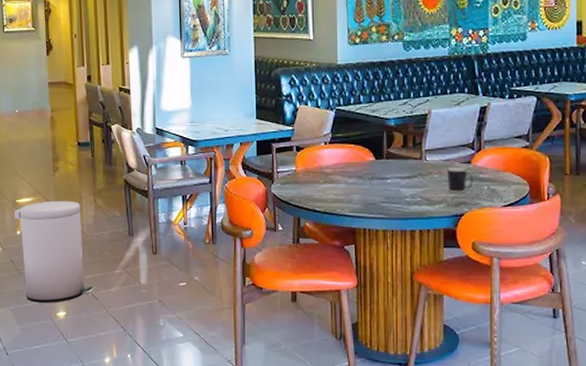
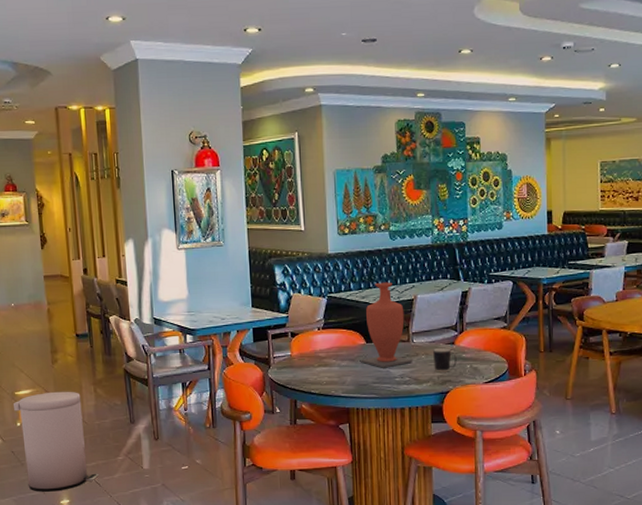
vase: none [369,95,425,187] -> present [361,282,413,368]

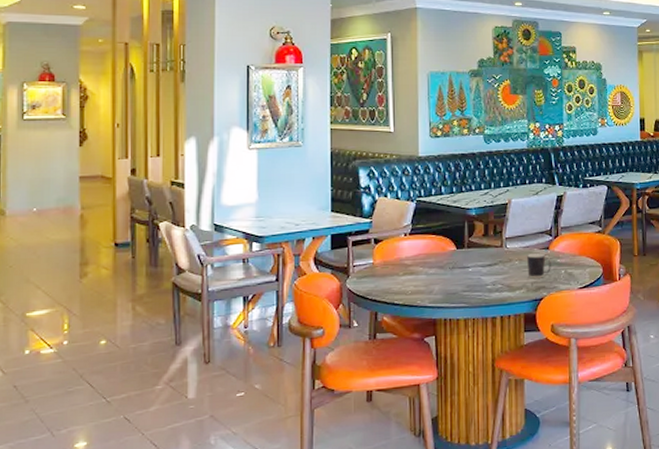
pedal bin: present [13,391,100,492] -> none [21,310,131,435]
vase: present [361,282,413,368] -> none [450,185,506,276]

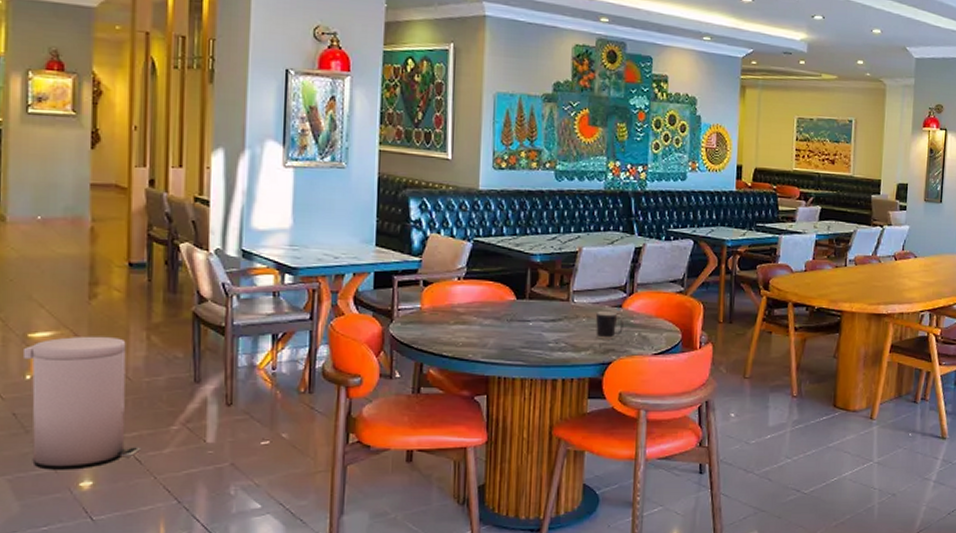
pedal bin: none [21,310,131,435] -> present [22,336,142,470]

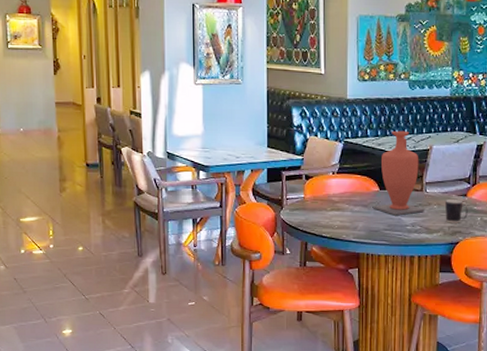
pedal bin: present [22,336,142,470] -> none [17,220,104,321]
vase: none [508,229,572,331] -> present [373,130,425,216]

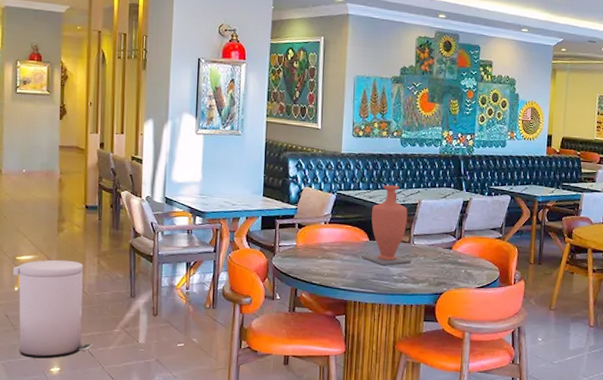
pedal bin: none [17,220,104,321] -> present [12,259,94,359]
mug: present [444,198,468,223] -> none [430,251,453,275]

